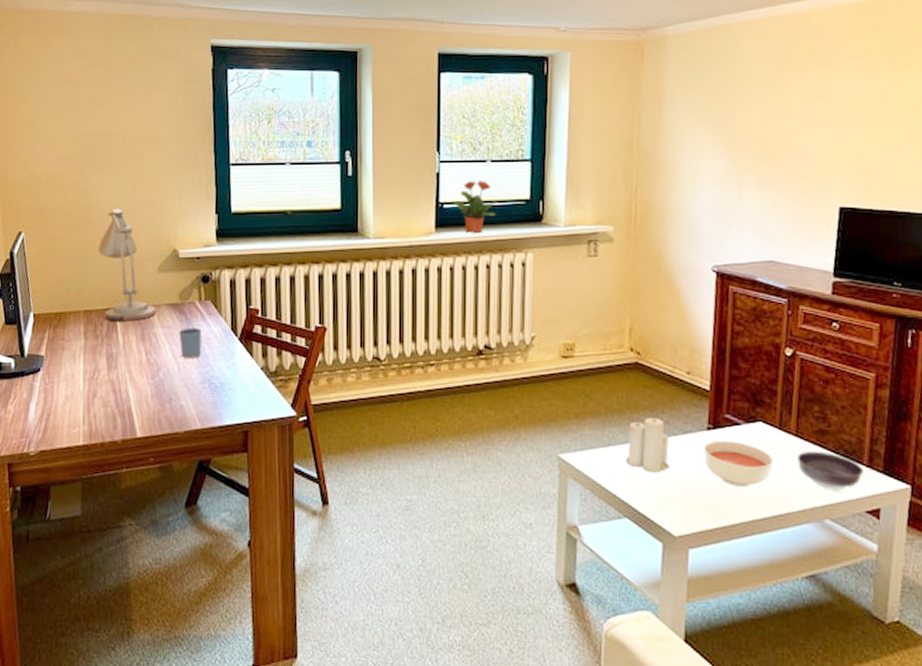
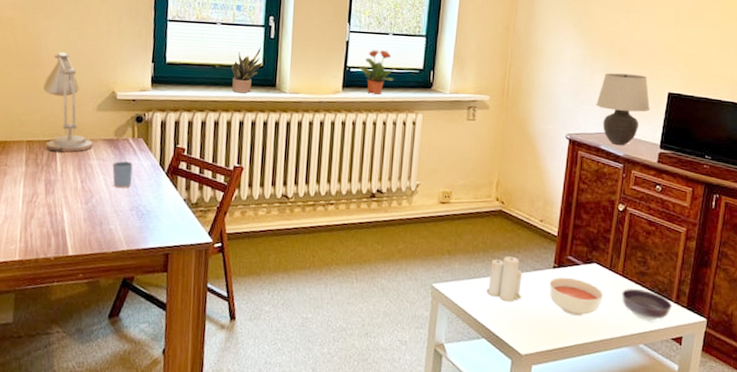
potted plant: none [305,187,340,242] -> present [231,47,262,94]
table lamp: none [747,188,817,275] -> present [596,73,650,145]

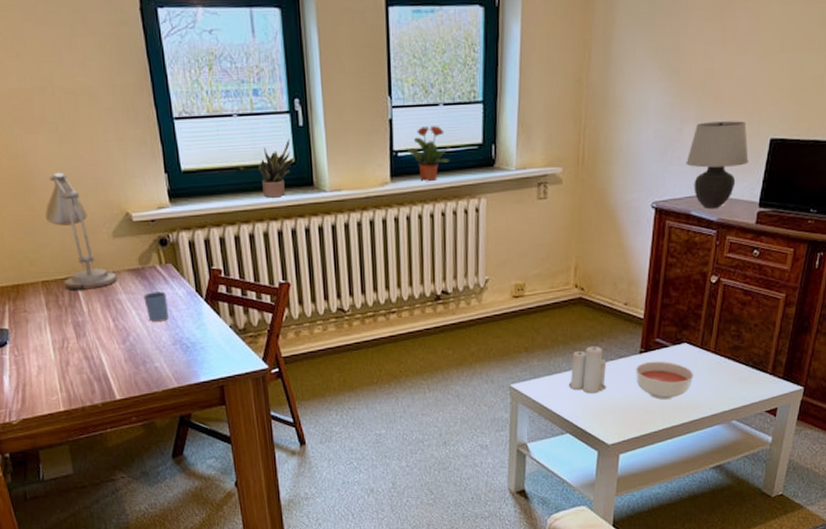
bowl: present [622,288,672,321] -> none [714,364,767,396]

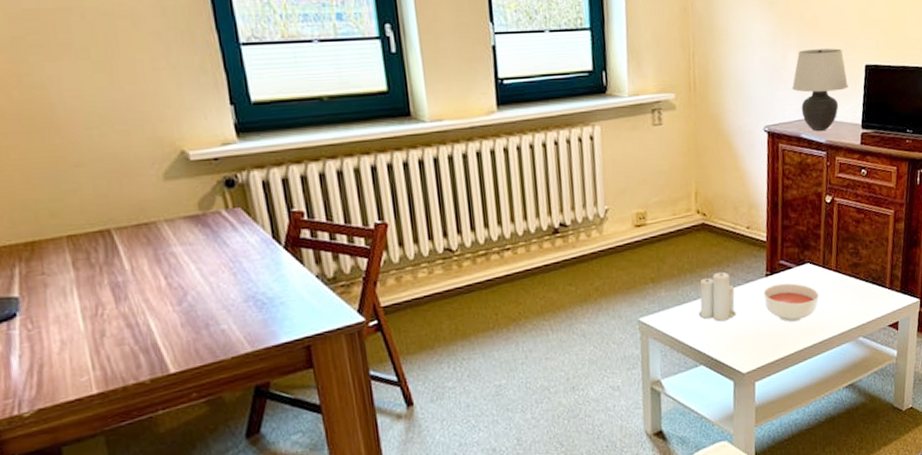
desk lamp: present [45,172,117,290] -> none [71,105,170,245]
mug: present [143,291,169,322] -> none [205,240,238,277]
potted plant: present [258,138,294,198] -> none [345,66,387,130]
potted plant: present [405,126,452,181] -> none [511,53,561,109]

